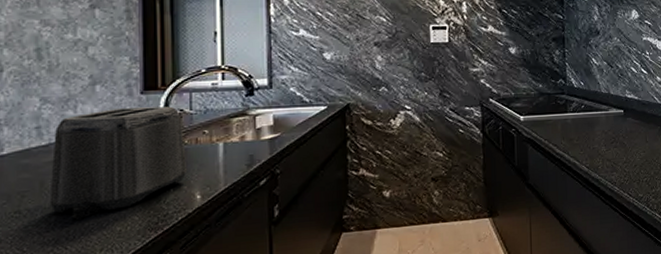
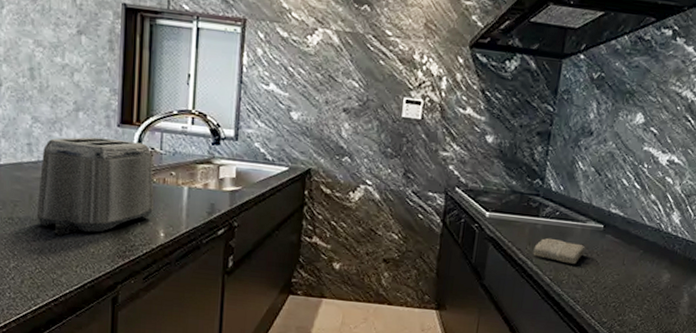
washcloth: none [568,129,612,151] -> present [533,237,586,265]

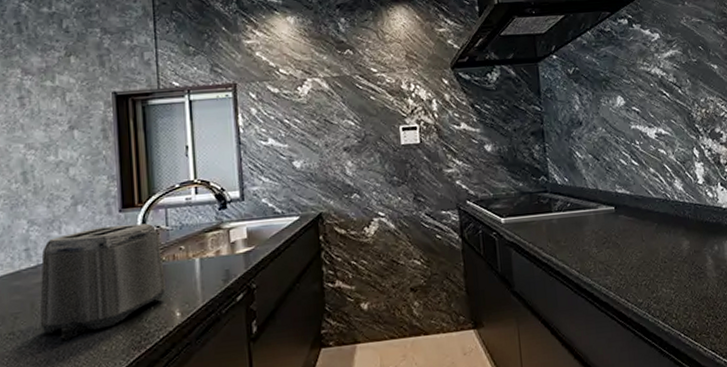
washcloth: present [533,237,586,265] -> none [554,230,603,252]

